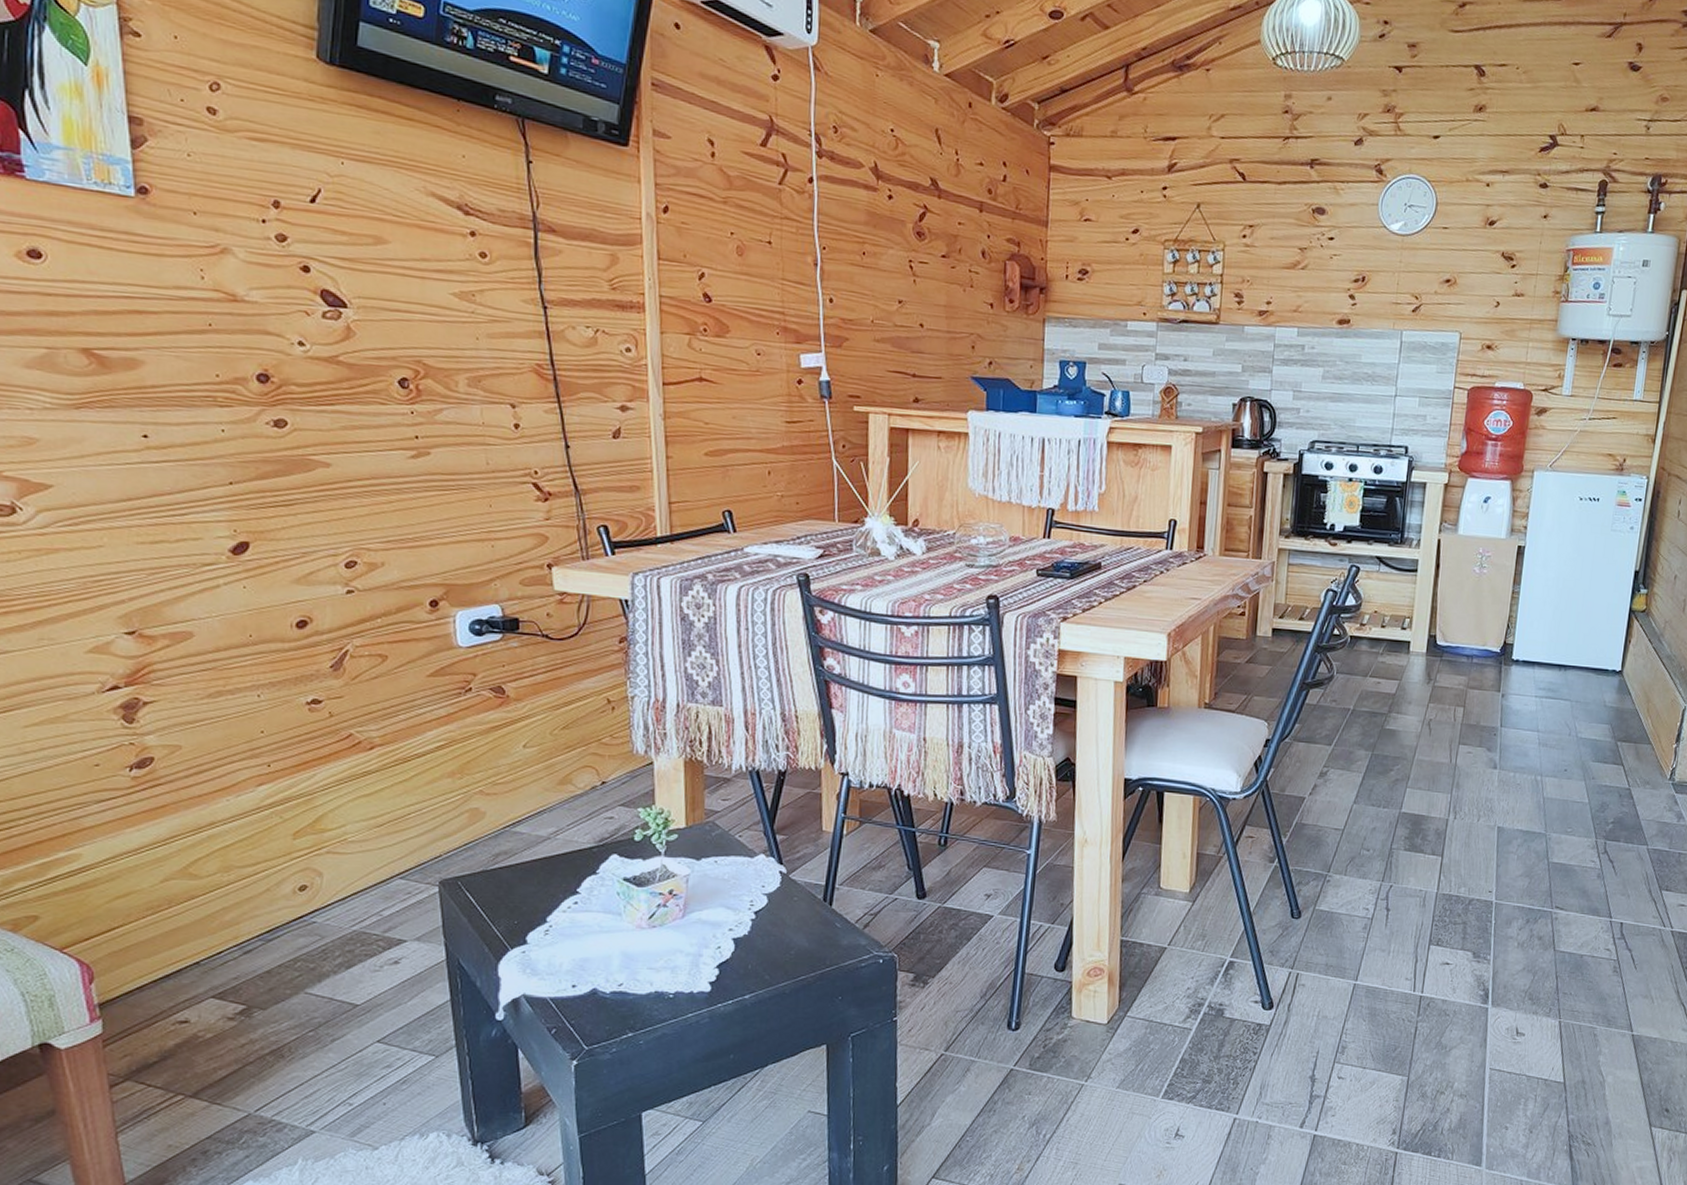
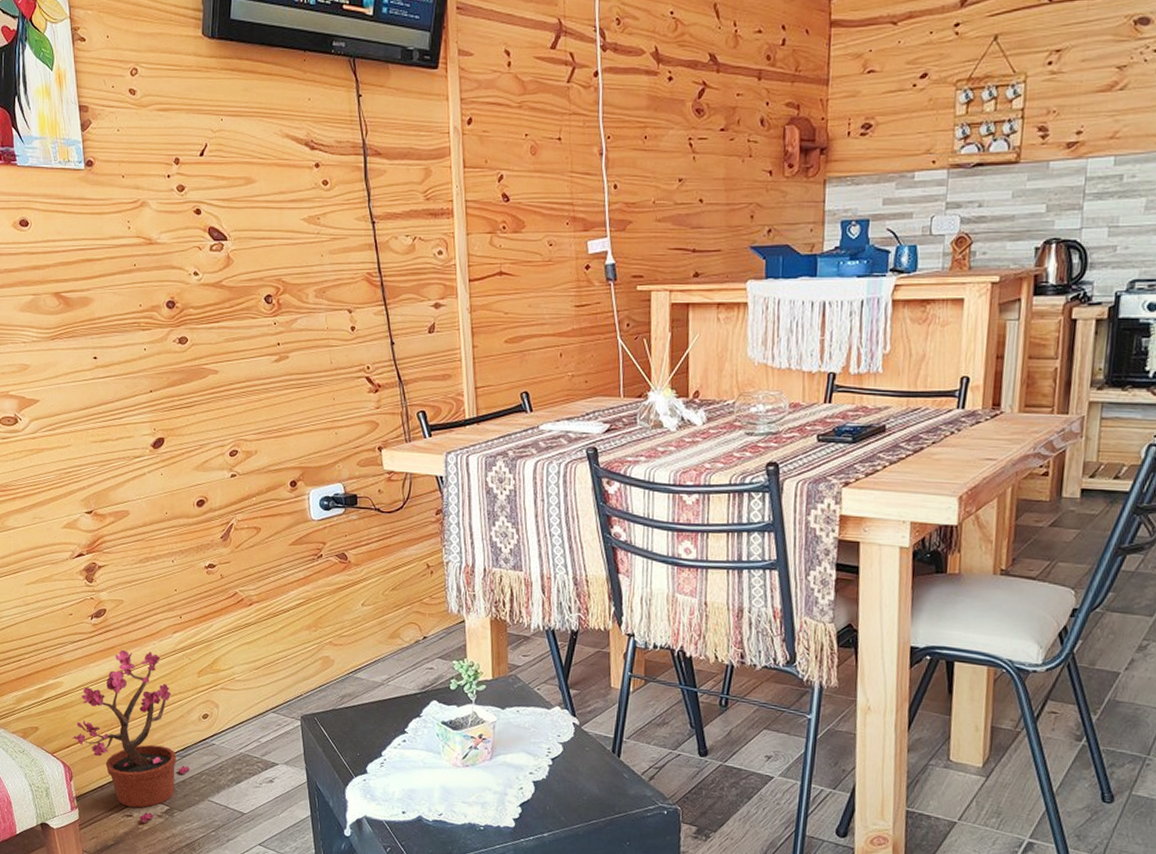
potted plant: none [94,810,279,1029] -> present [72,650,190,823]

